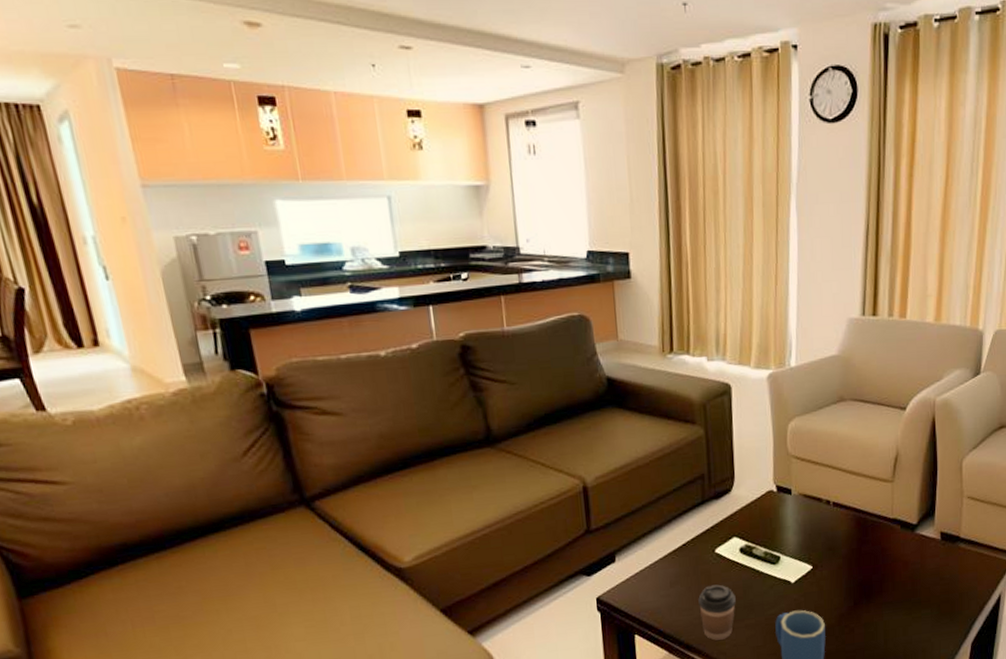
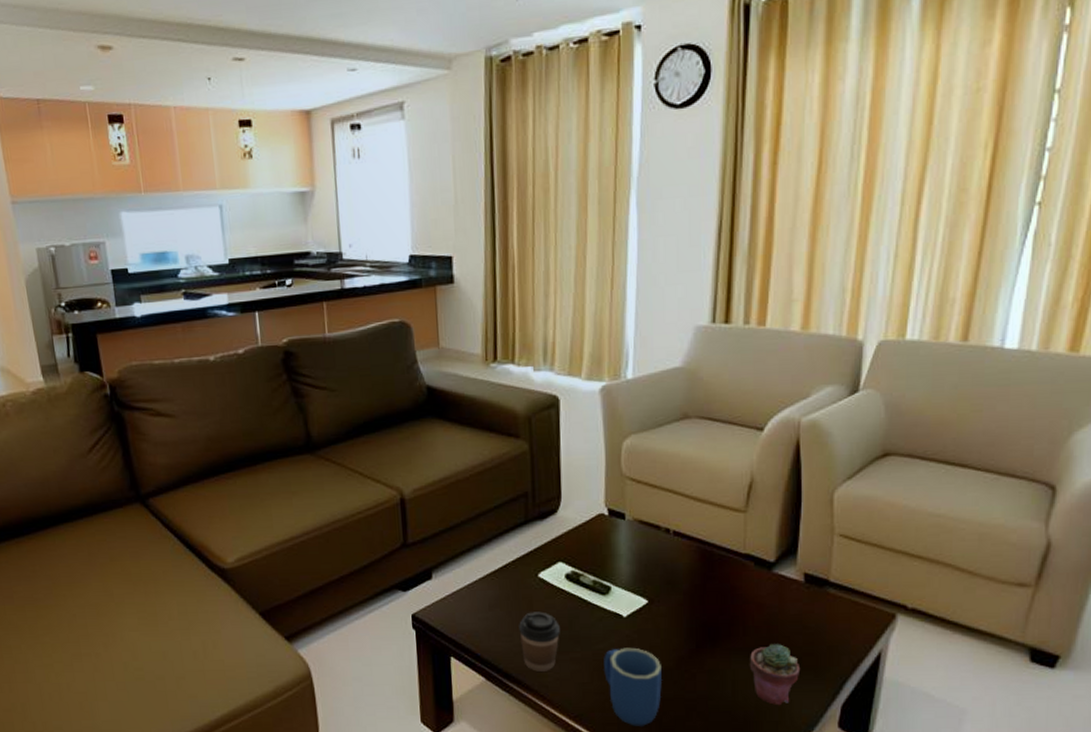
potted succulent: none [897,595,939,649] -> present [749,644,801,706]

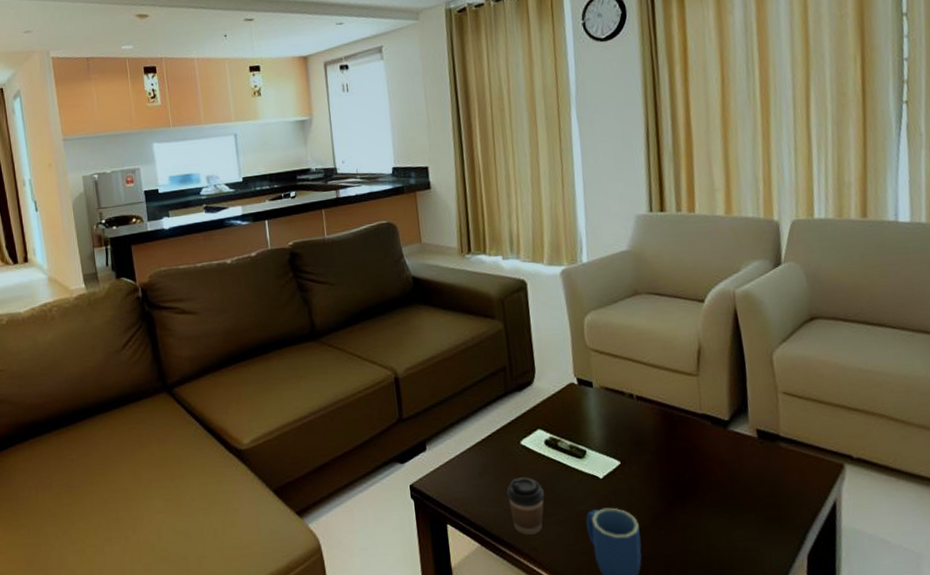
potted succulent: present [749,644,801,706] -> none [718,498,766,559]

